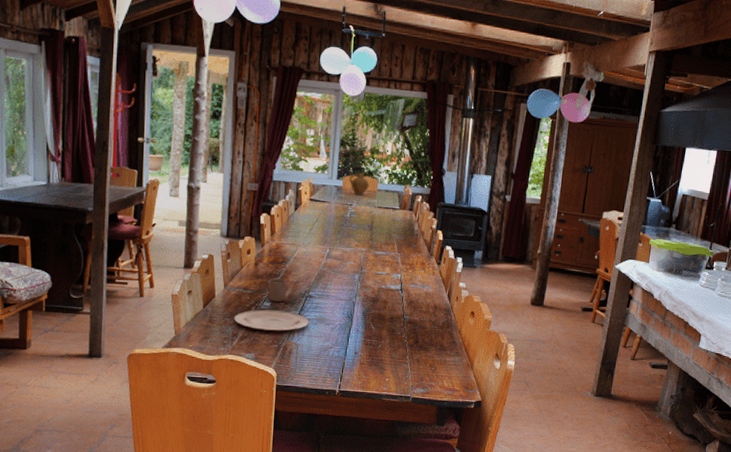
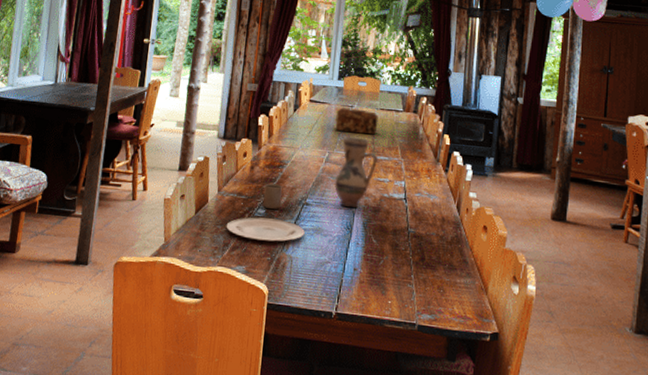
bread loaf: none [335,206,376,232] -> present [335,107,379,135]
pitcher: none [335,233,376,298] -> present [334,136,378,207]
jug: present [349,171,369,195] -> none [350,72,371,96]

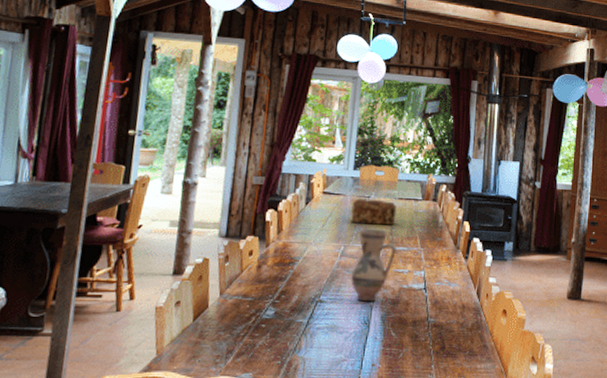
plate: present [226,217,305,242] -> none [229,319,319,344]
cup: present [259,183,282,210] -> none [267,282,293,310]

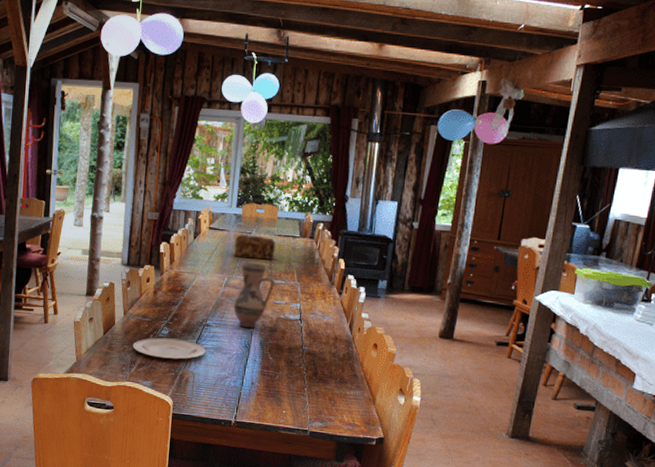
plate: none [229,319,319,344] -> present [132,337,206,360]

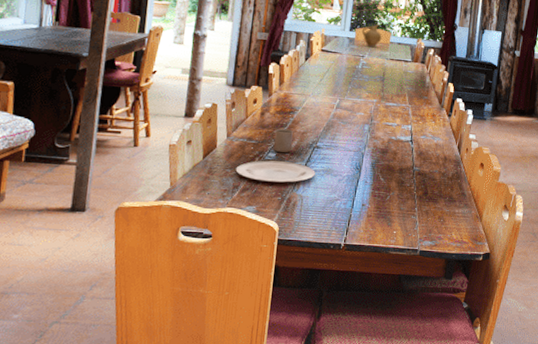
cup: none [163,306,184,331] -> present [270,128,293,153]
pitcher: present [233,262,275,328] -> none [344,84,387,149]
bread loaf: present [234,234,276,260] -> none [346,57,388,83]
jug: none [248,199,269,223] -> present [361,24,382,47]

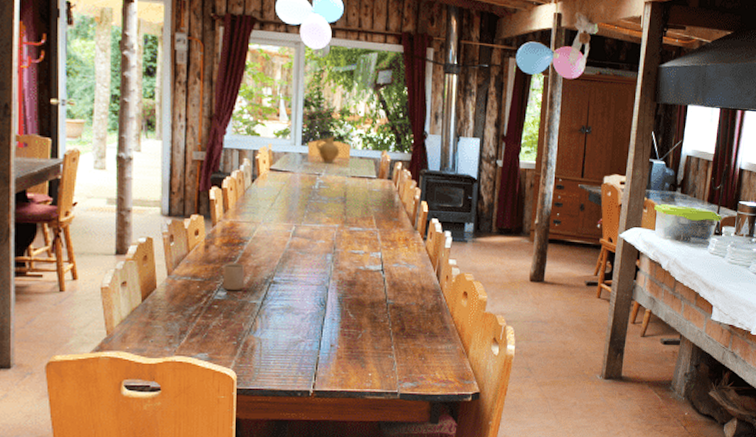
plate: present [235,160,315,183] -> none [181,300,274,325]

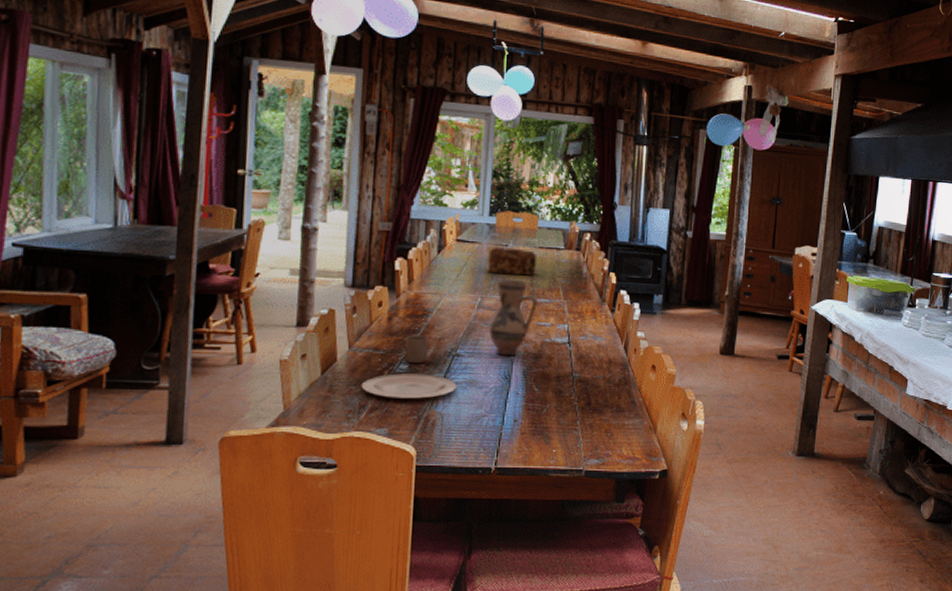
plate: none [181,300,274,325] -> present [361,373,457,399]
bread loaf: none [301,176,350,205] -> present [488,247,537,276]
pitcher: none [303,207,351,282] -> present [488,279,538,355]
jug: present [315,136,340,163] -> none [503,206,528,234]

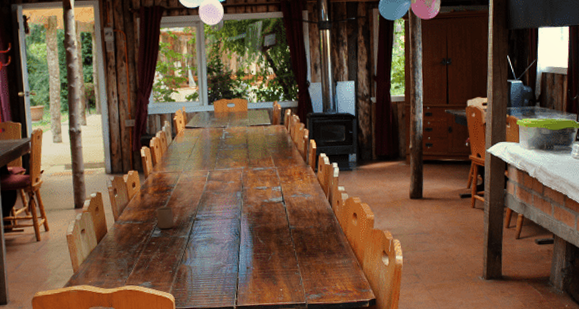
plate: present [361,373,457,399] -> none [127,236,199,258]
bread loaf: present [488,247,537,276] -> none [211,128,250,152]
pitcher: present [488,279,538,355] -> none [218,153,255,216]

